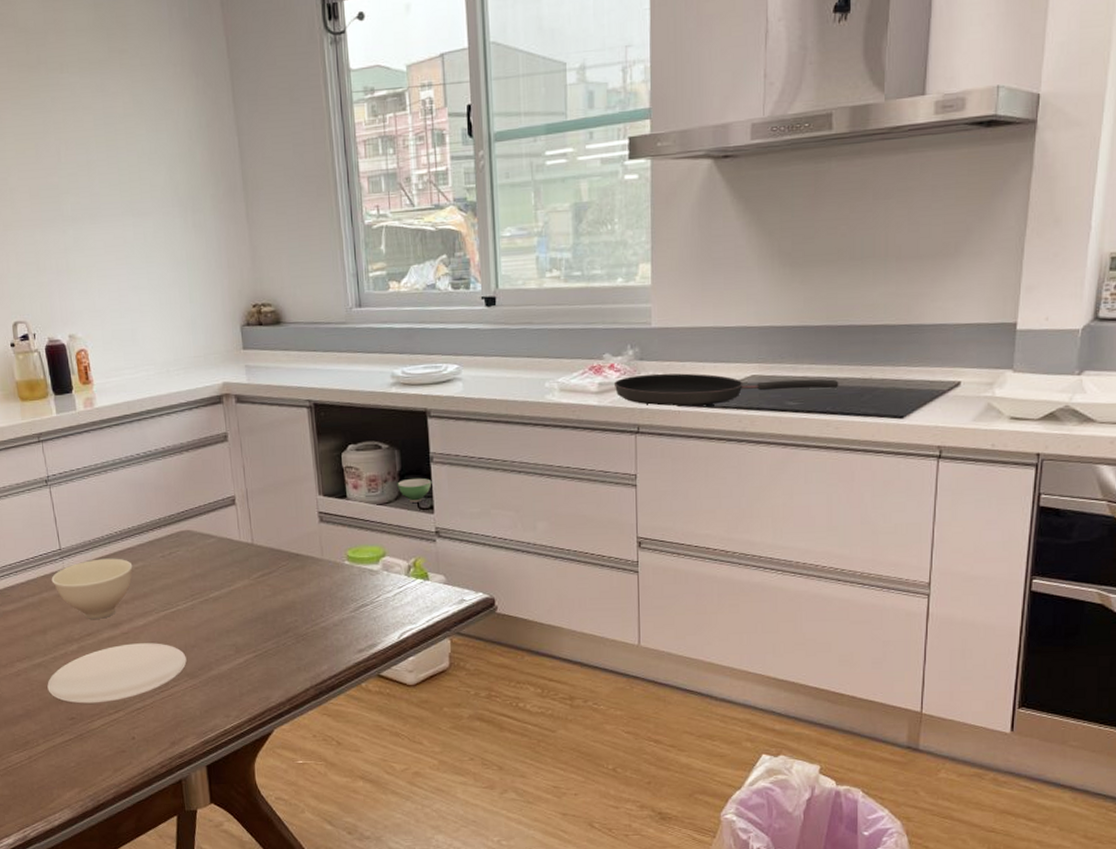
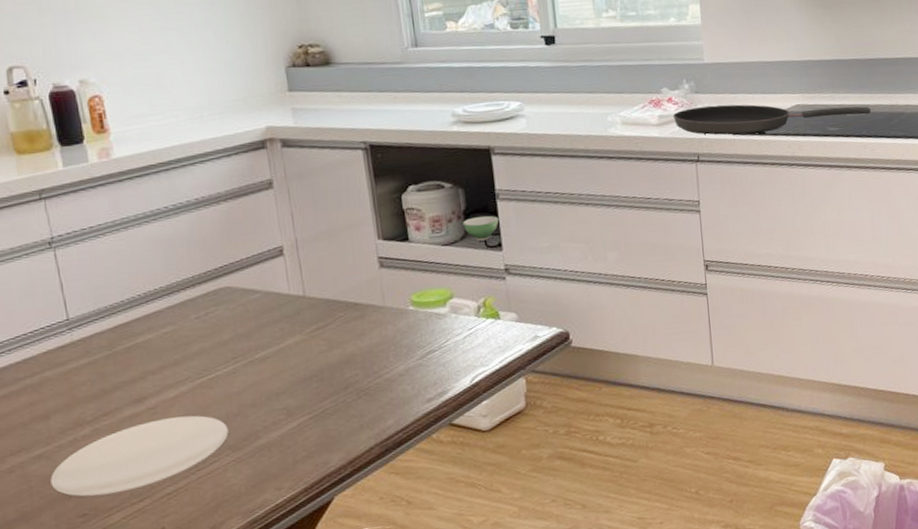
bowl: present [51,558,133,619] -> none [56,324,161,397]

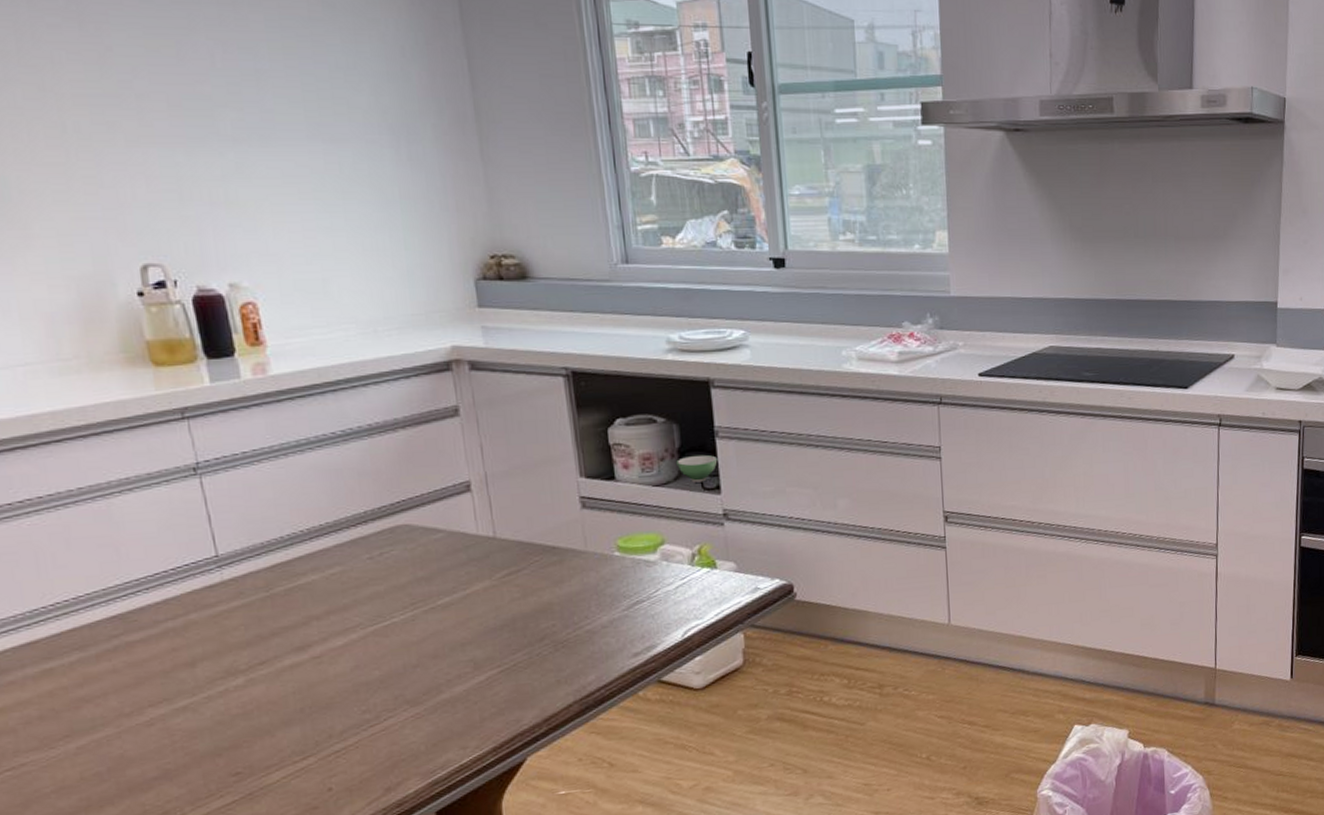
plate: present [50,415,229,499] -> none [197,666,406,756]
frying pan: present [672,104,871,136] -> none [914,343,1130,377]

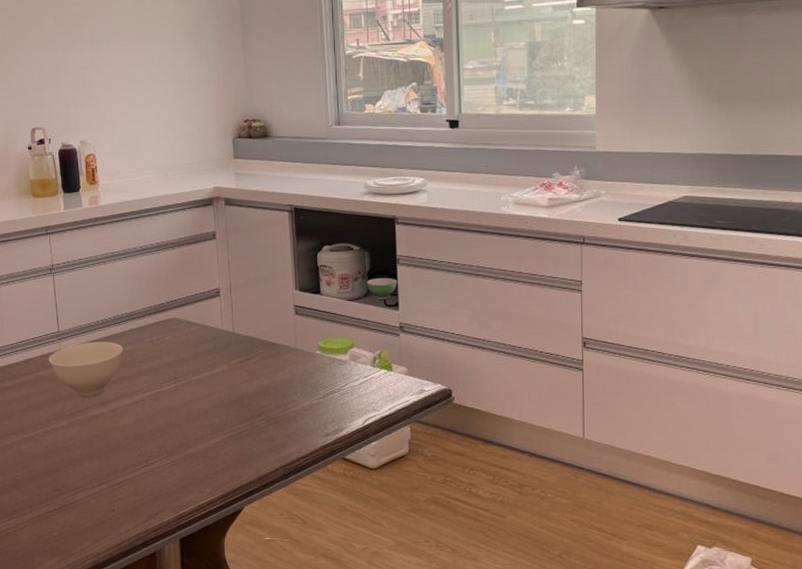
bowl: none [203,563,327,643] -> present [48,341,123,397]

